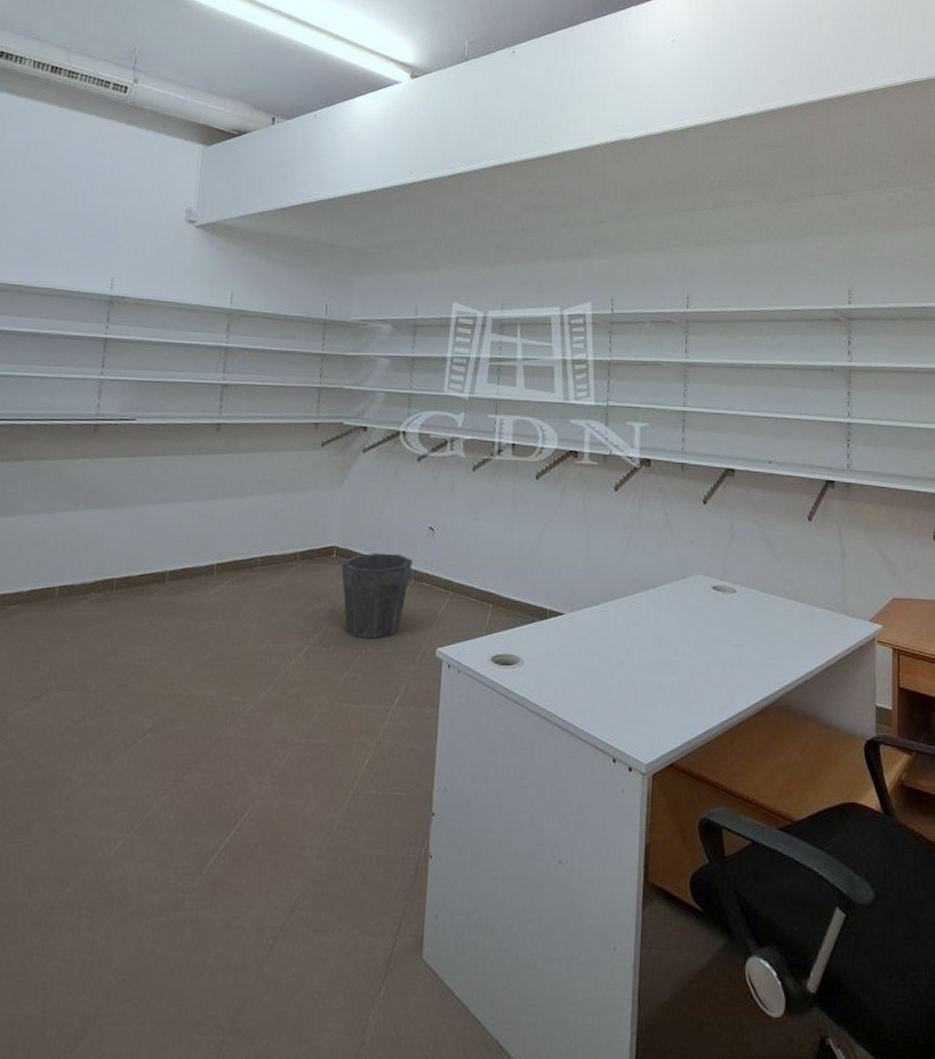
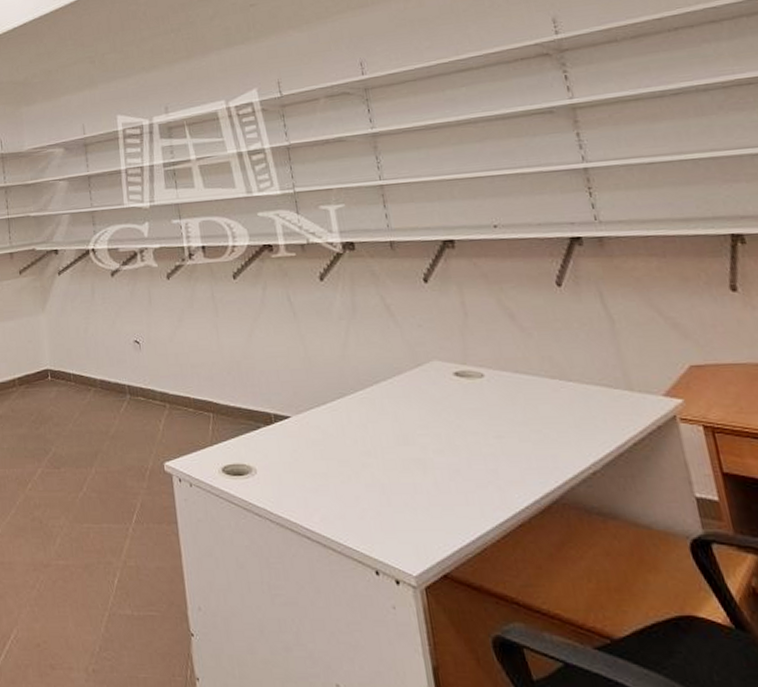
waste bin: present [341,552,413,639] -> none [57,370,125,457]

